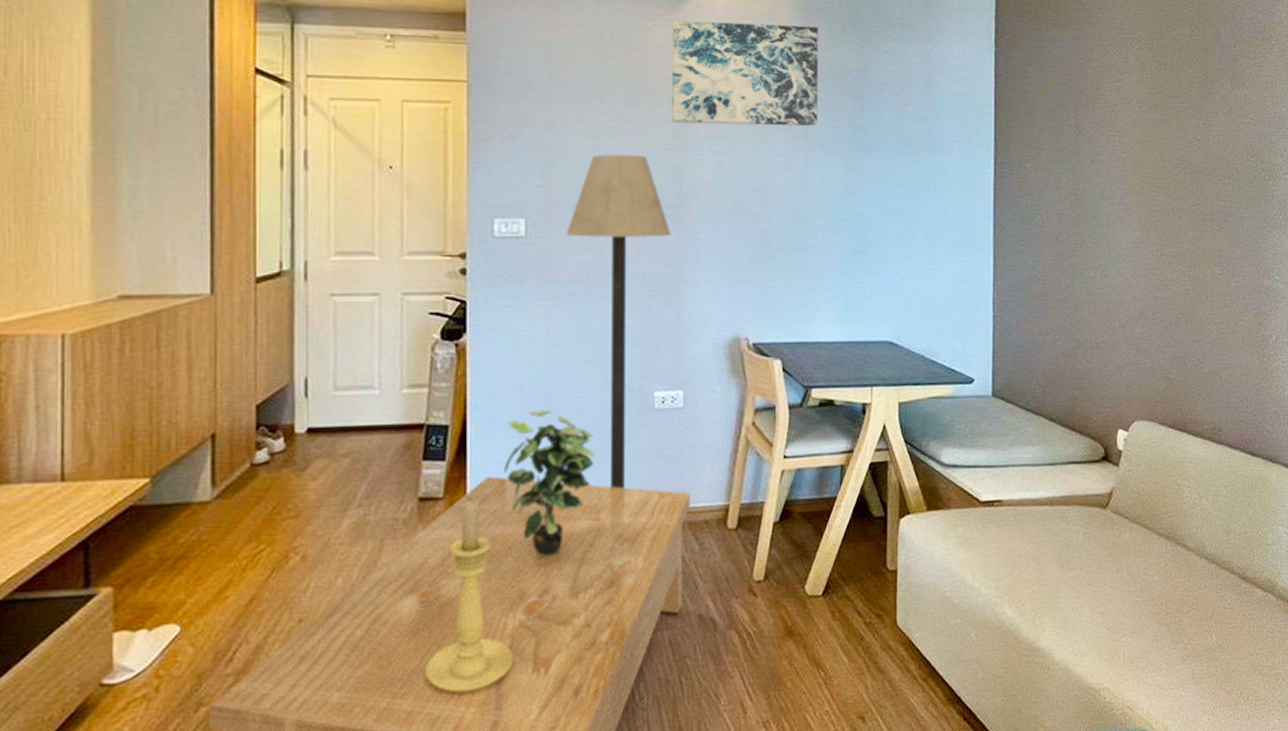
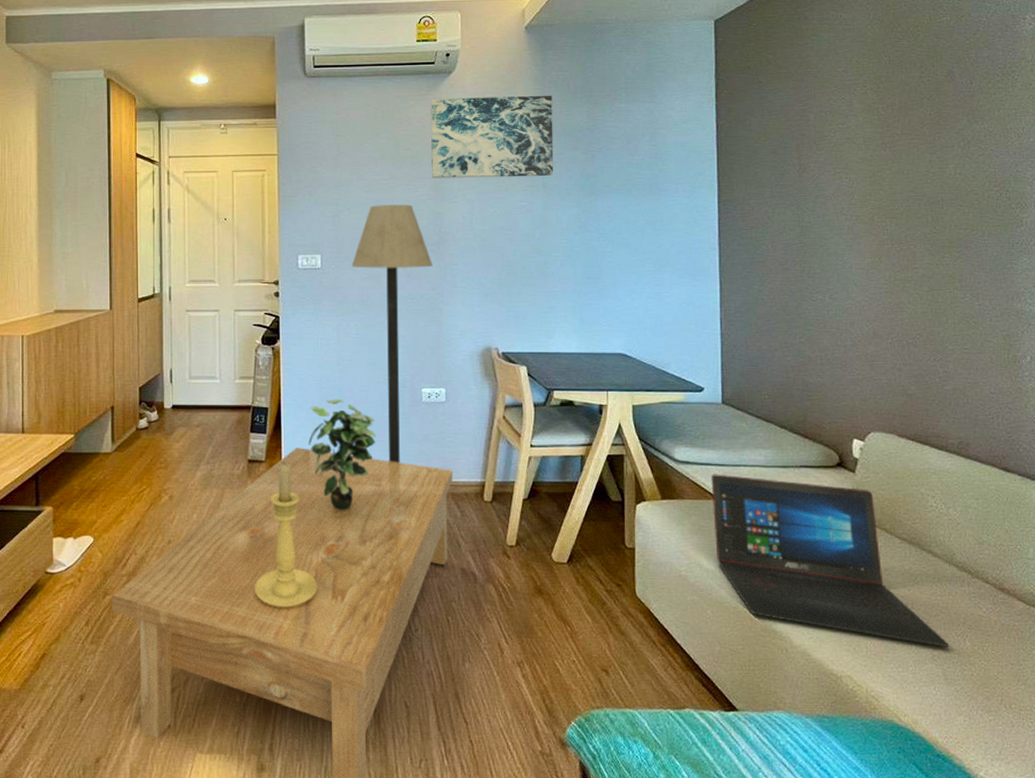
laptop: none [978,477,1198,646] -> present [711,474,950,647]

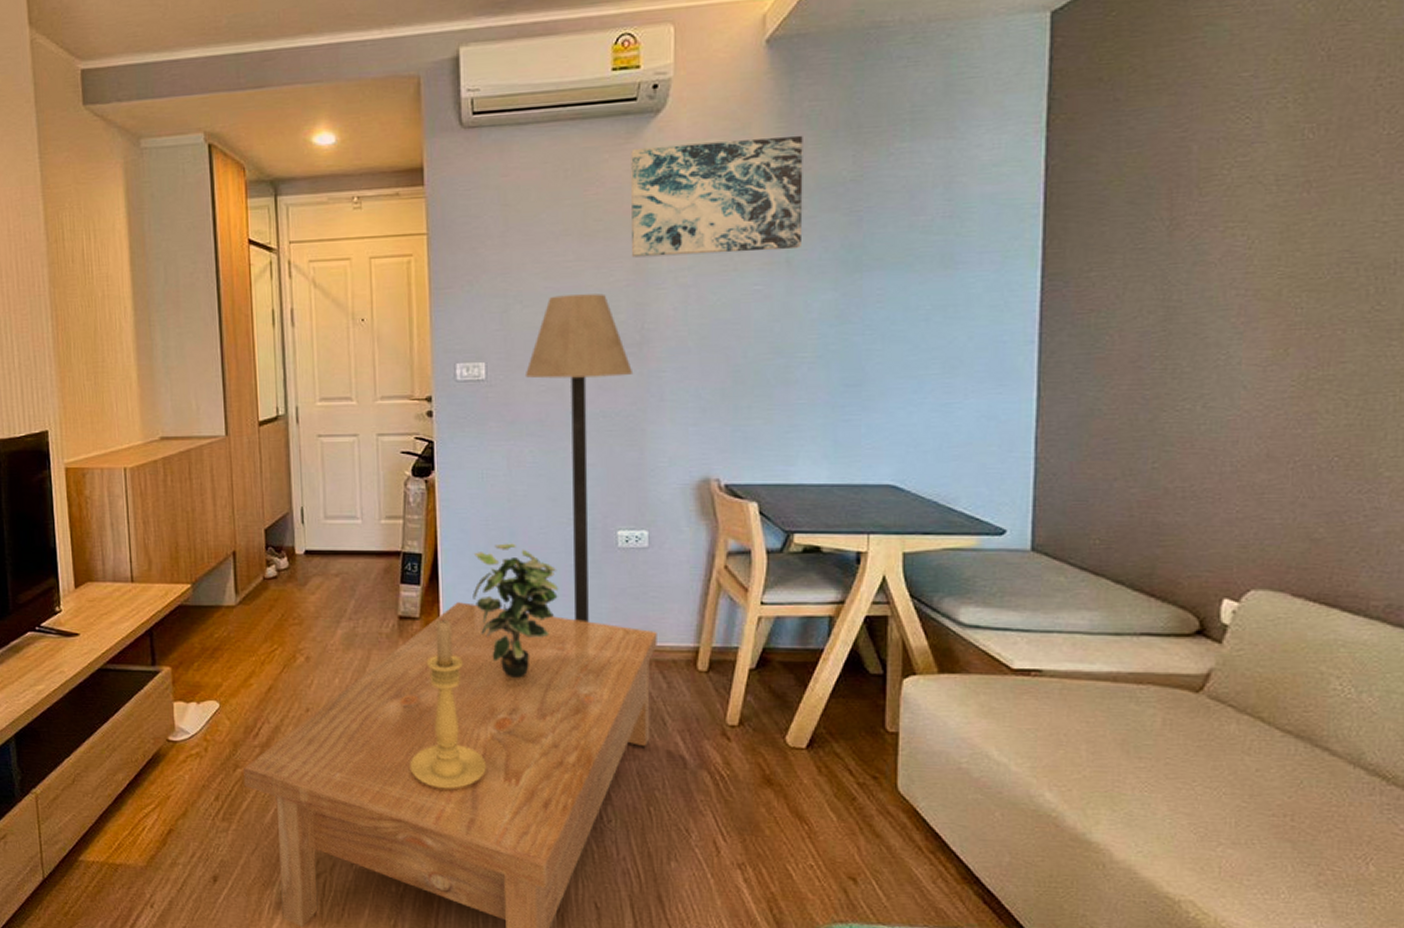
laptop: present [711,474,950,647] -> none [1009,642,1344,872]

